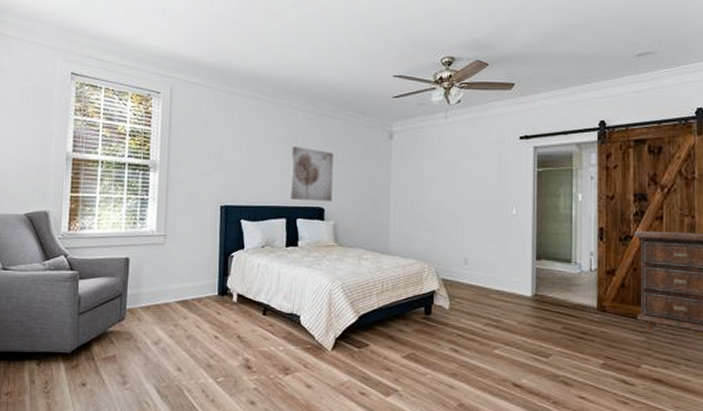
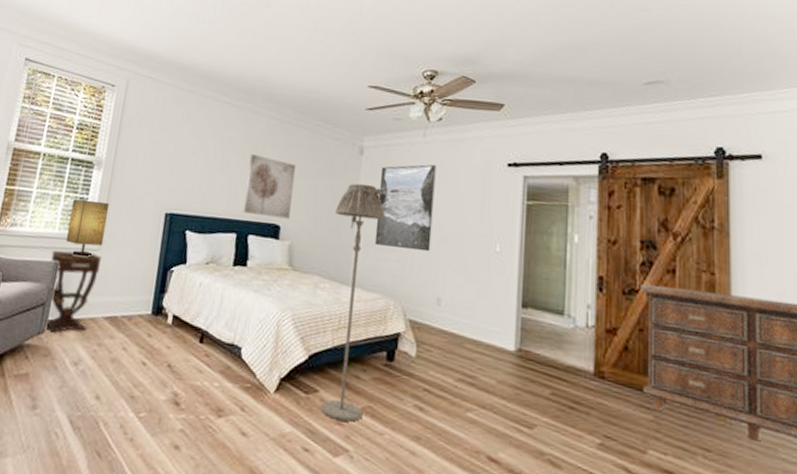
side table: none [121,247,168,319] -> present [44,250,102,333]
table lamp: none [132,200,169,250] -> present [65,198,110,257]
floor lamp: none [372,165,416,367] -> present [321,183,386,422]
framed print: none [408,143,458,220] -> present [374,164,436,252]

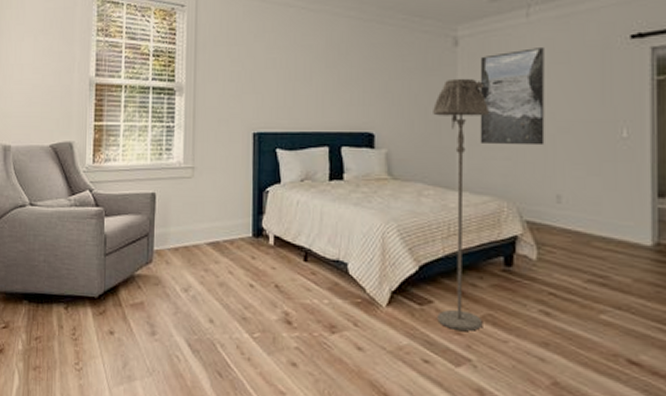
side table: present [44,250,102,333] -> none [147,181,197,262]
table lamp: present [65,198,110,257] -> none [159,127,197,185]
wall art: present [244,153,295,219] -> none [334,59,384,126]

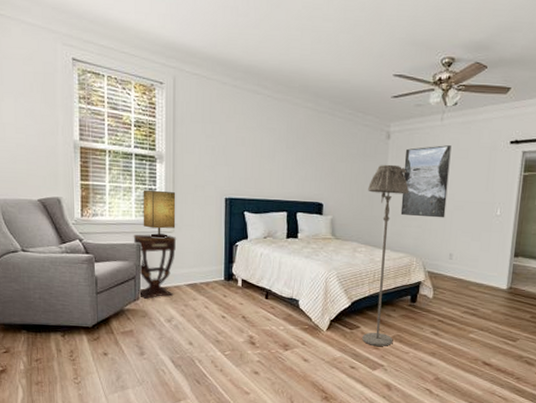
side table: none [147,181,197,262] -> present [133,234,177,299]
table lamp: none [159,127,197,185] -> present [143,189,176,238]

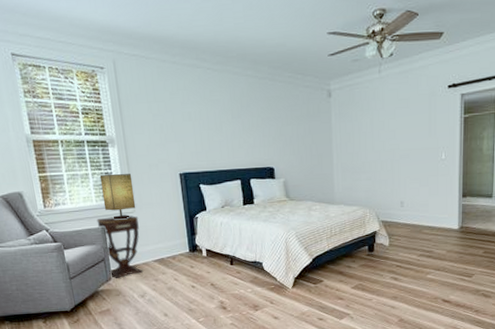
floor lamp: present [362,164,410,346] -> none [316,121,356,297]
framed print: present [400,145,451,218] -> none [347,97,393,170]

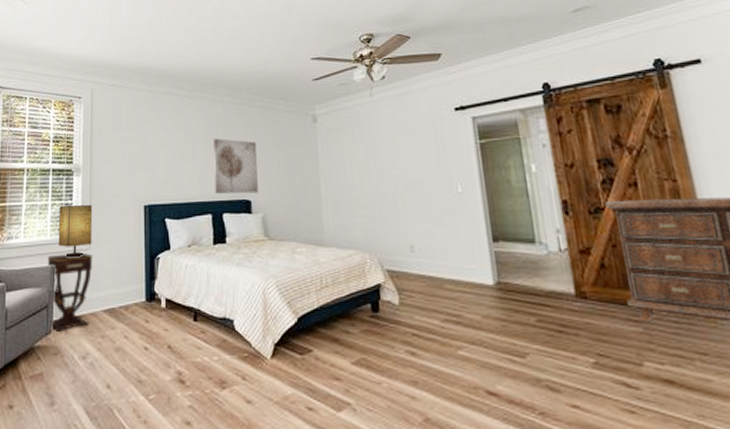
wall art: none [238,111,280,163] -> present [213,138,258,194]

